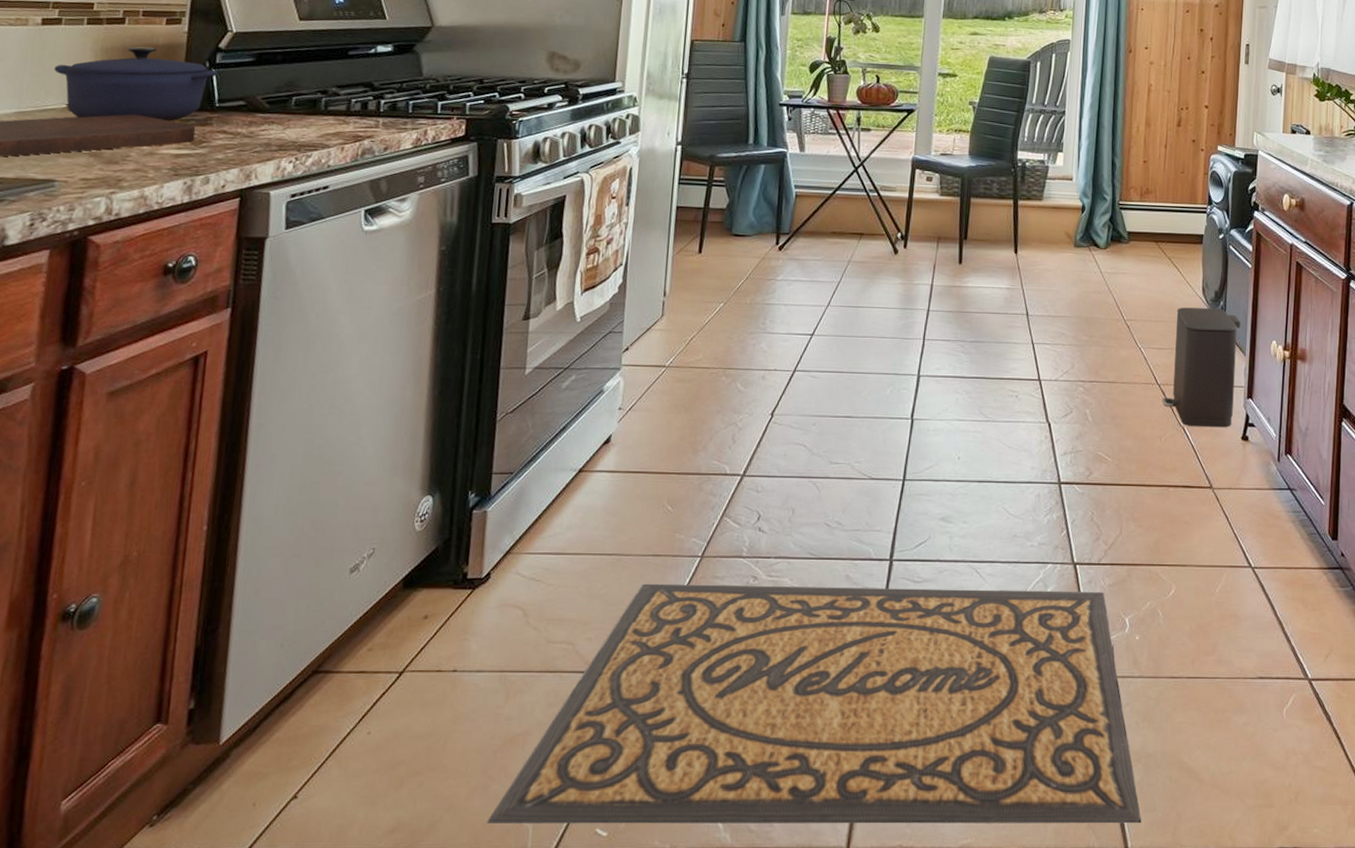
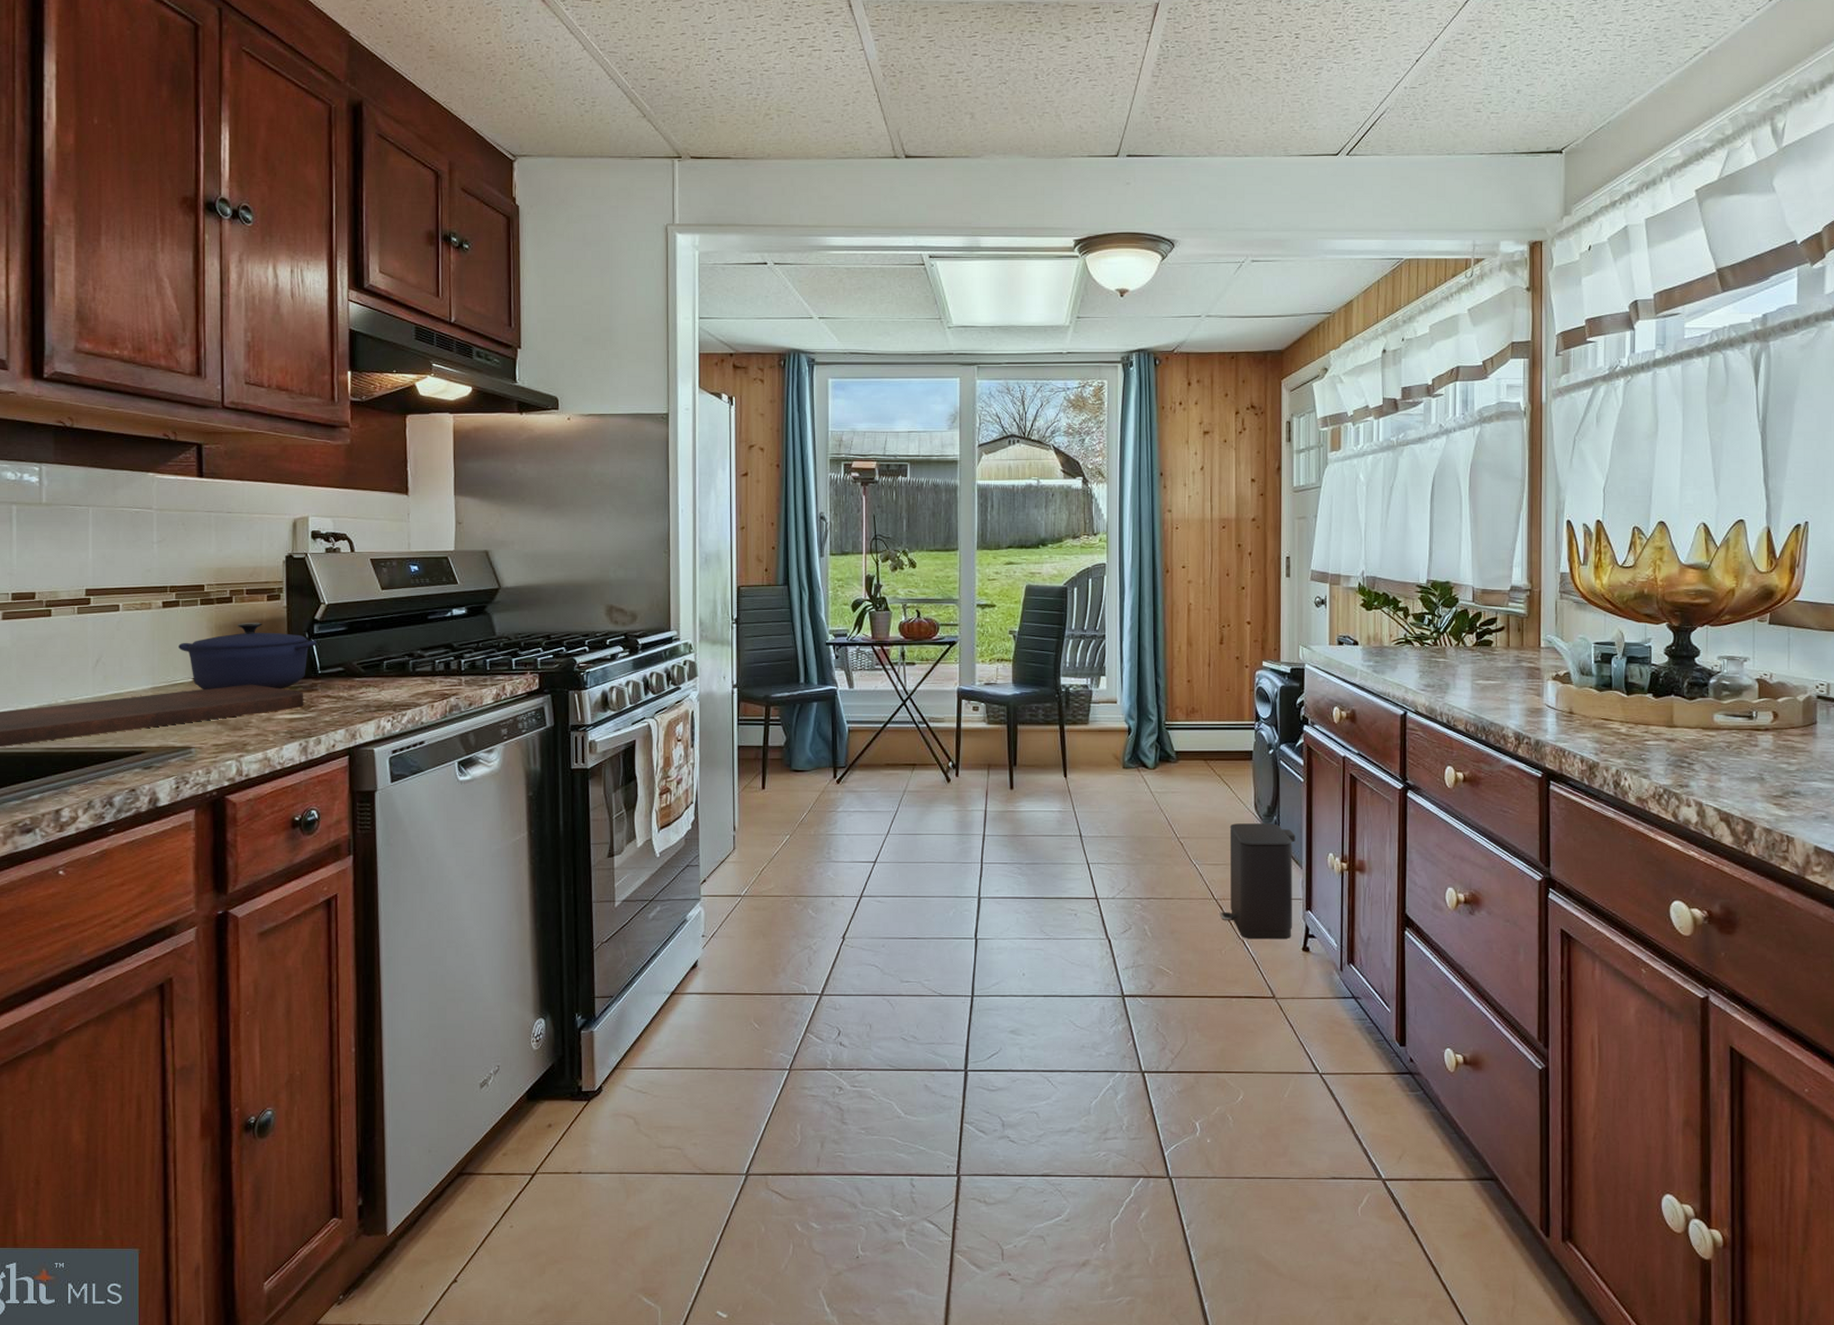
doormat: present [486,583,1142,825] -> none [620,1094,1223,1313]

